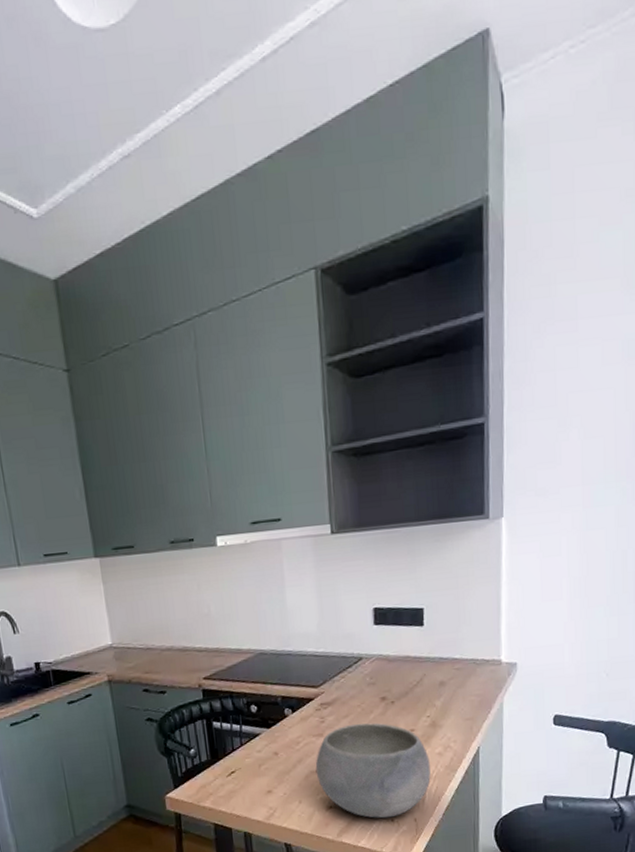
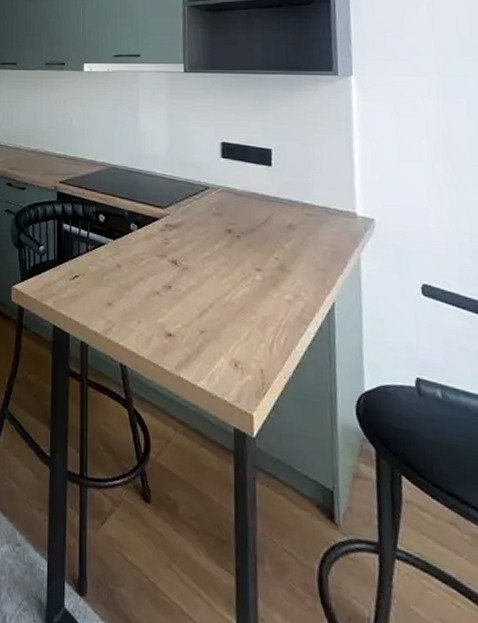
bowl: present [315,723,431,819] -> none [157,251,279,362]

